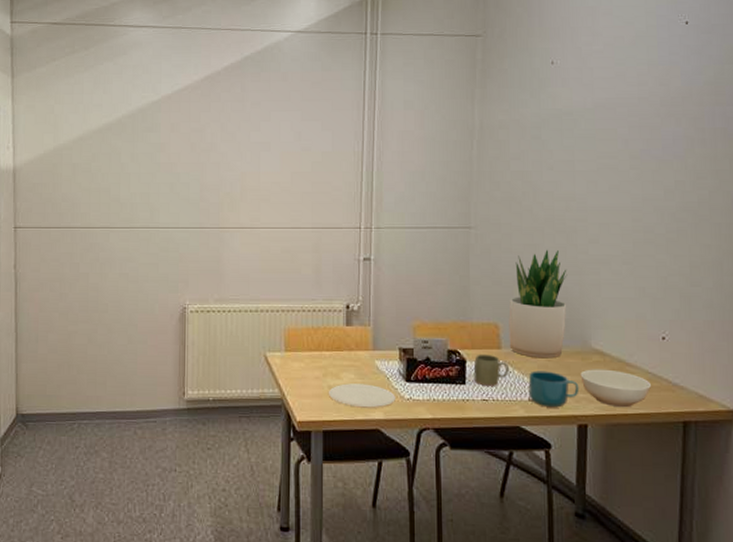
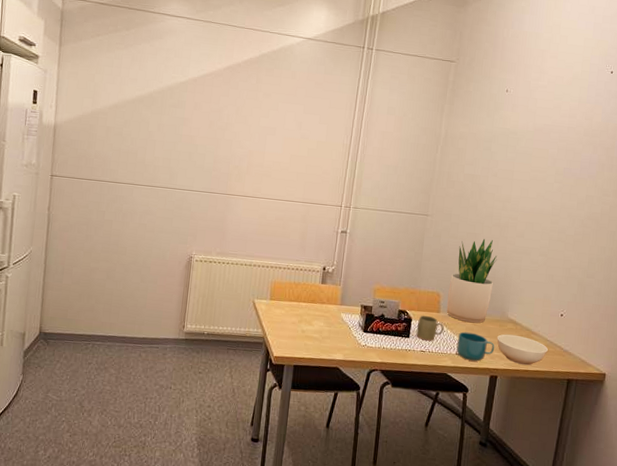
plate: present [328,383,395,408] -> none [301,329,354,351]

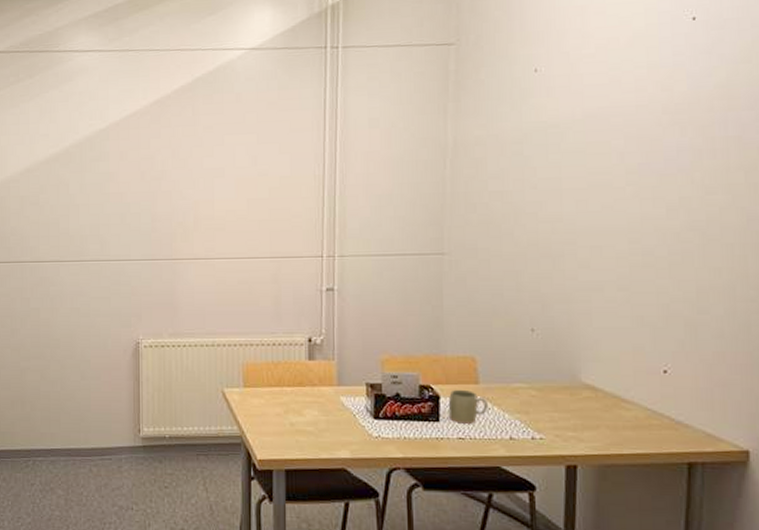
planter: present [446,238,497,324] -> none [487,275,554,394]
cup: present [456,331,495,362] -> none [509,407,568,447]
bowl: present [497,334,548,366] -> none [569,405,650,448]

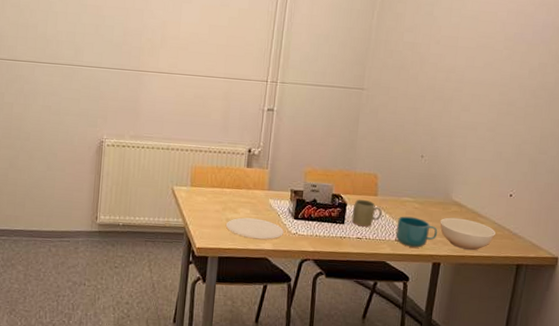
plate: none [290,420,363,447] -> present [225,217,284,240]
cup: none [509,407,568,447] -> present [395,216,438,248]
bowl: none [569,405,650,448] -> present [440,217,496,251]

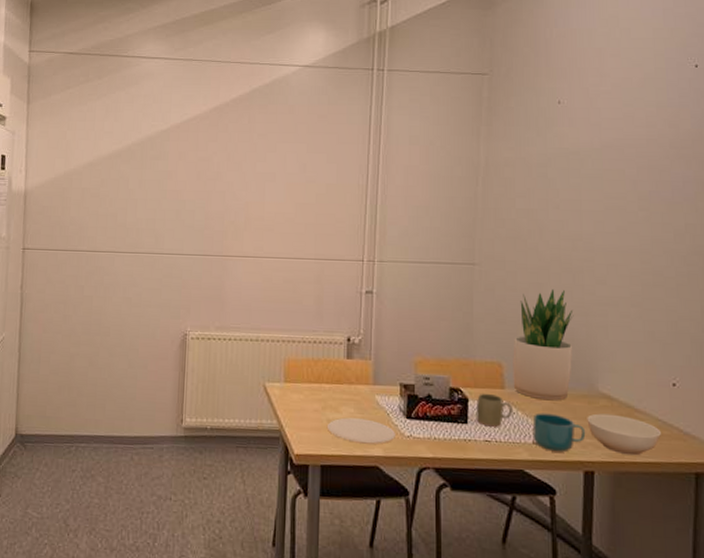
planter: none [384,113,440,207] -> present [513,288,574,401]

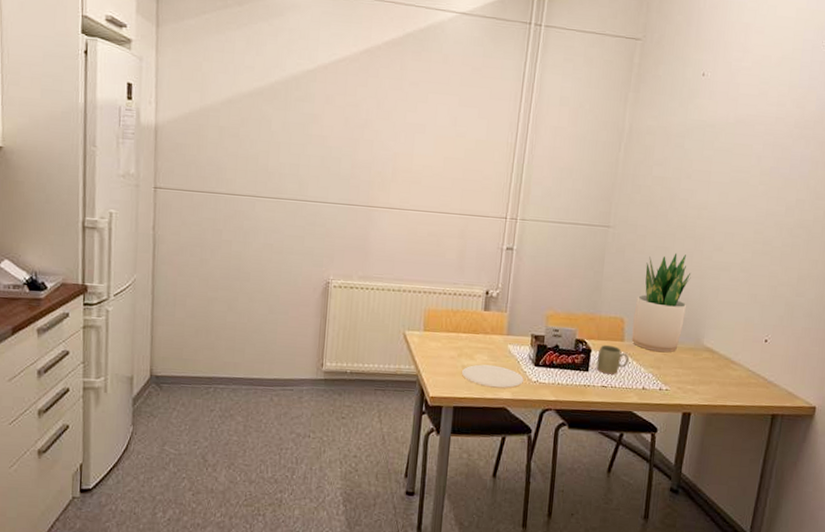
cup: present [532,413,586,453] -> none [643,363,688,397]
bowl: present [587,413,661,456] -> none [690,364,750,400]

